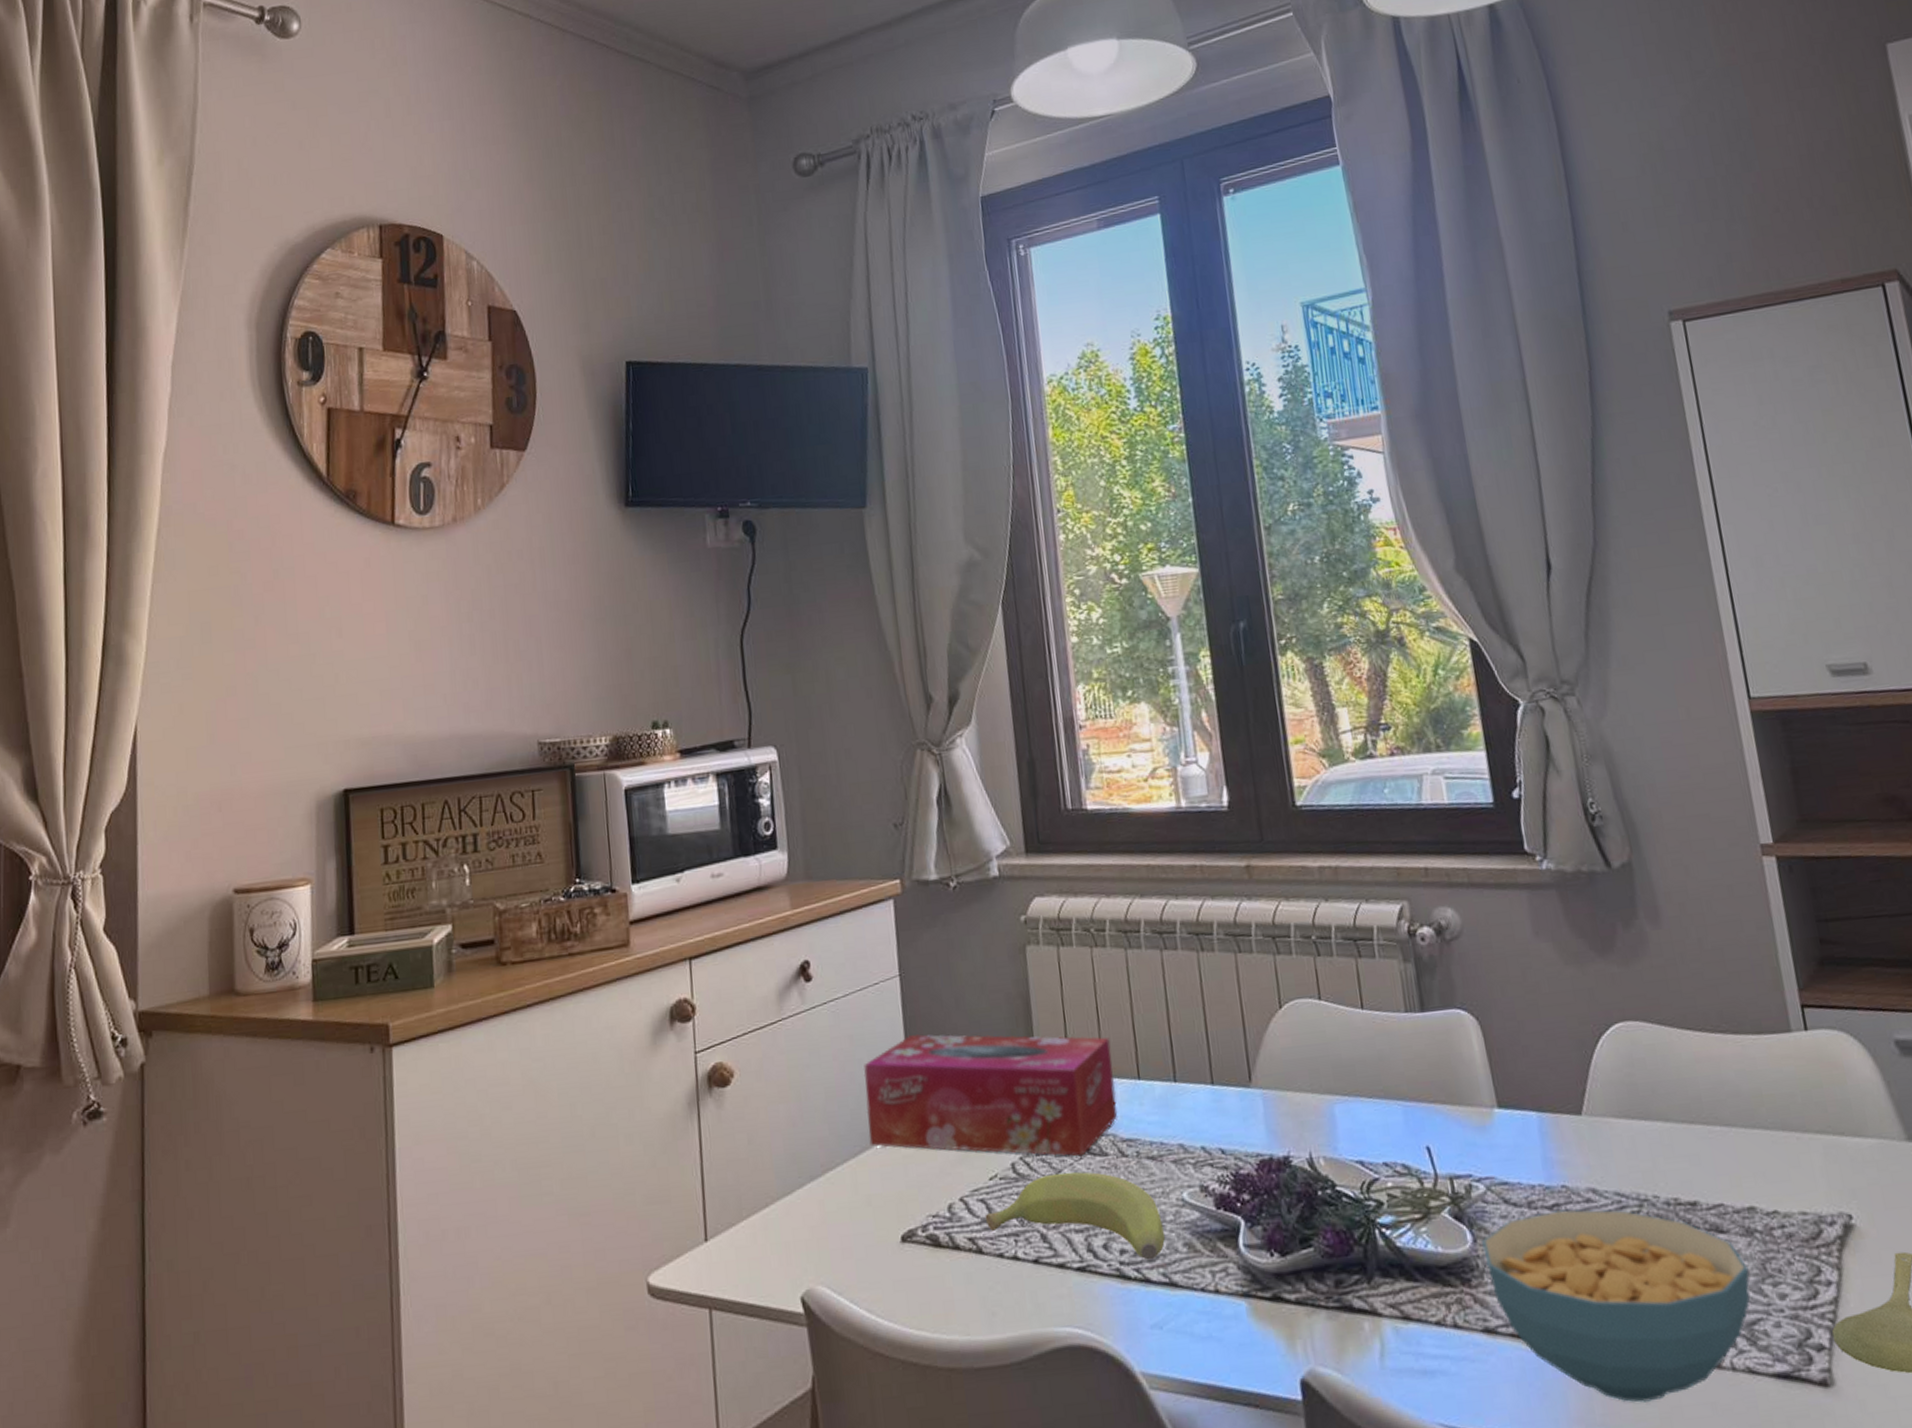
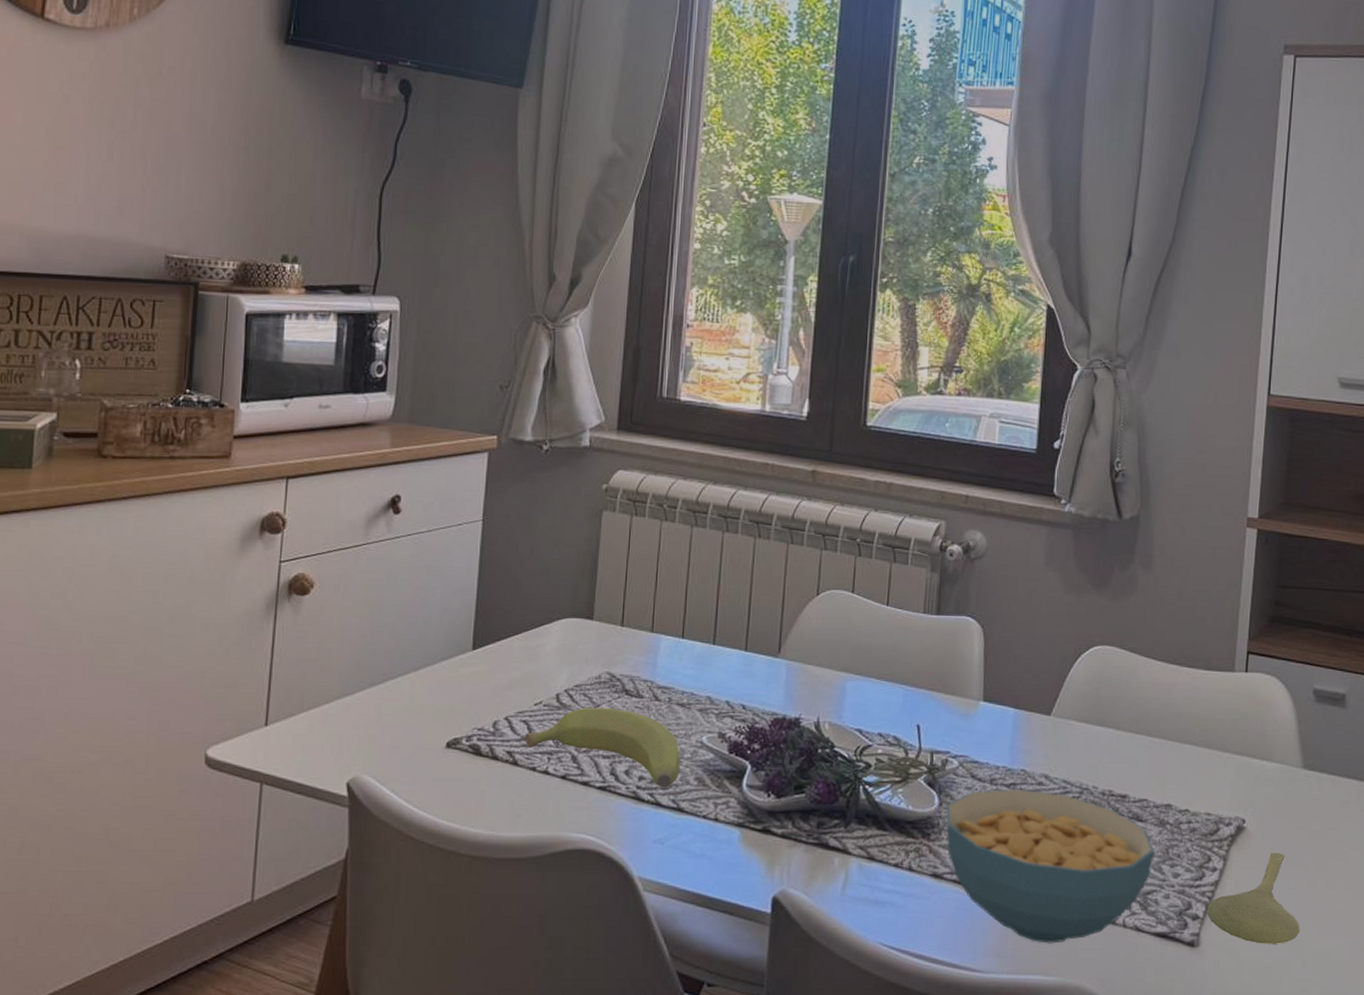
tissue box: present [863,1034,1117,1156] -> none [431,574,663,696]

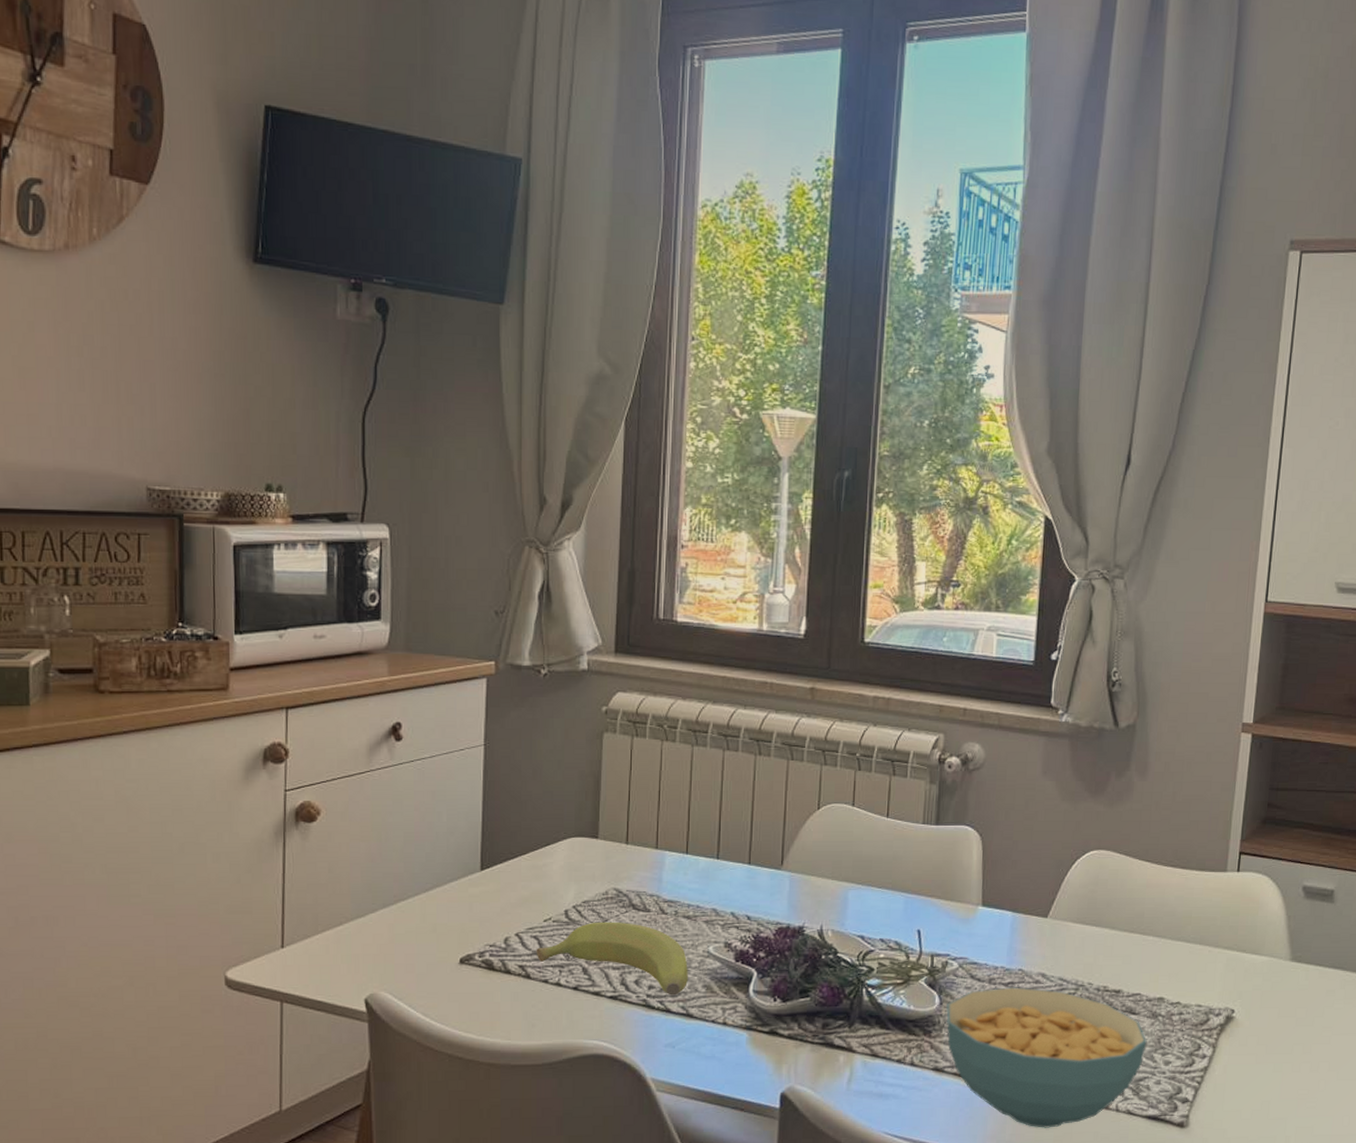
spoon: present [1206,852,1300,944] -> none [1196,1039,1285,1123]

